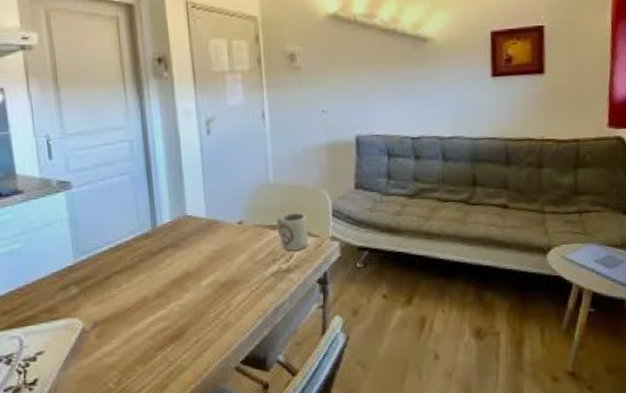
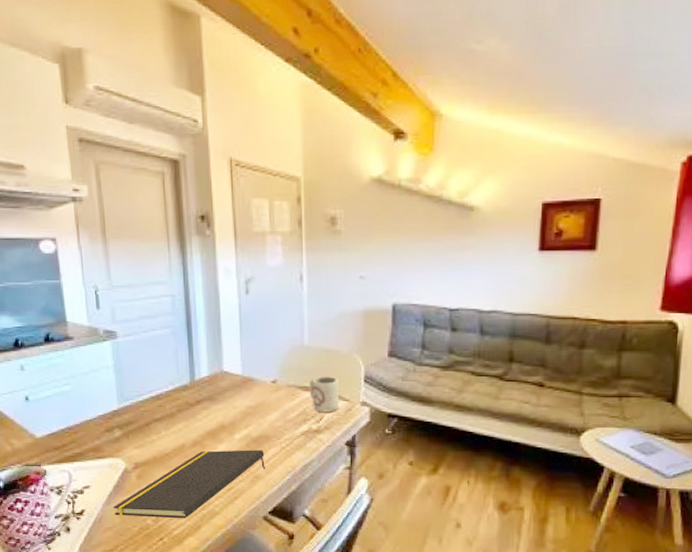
notepad: none [69,295,236,382] -> present [112,449,266,519]

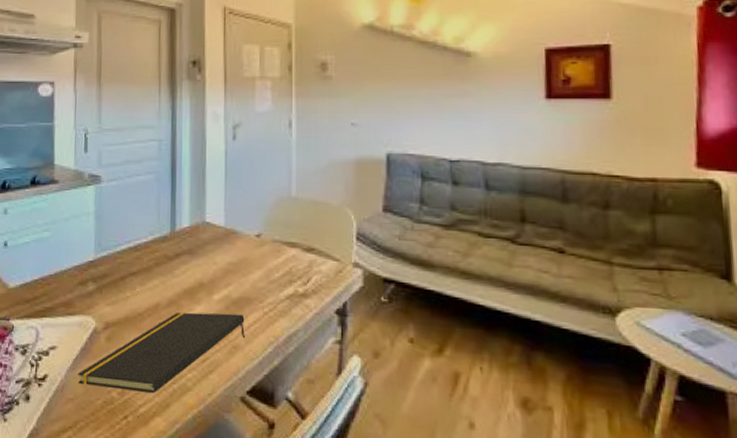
cup: present [309,376,339,412] -> none [296,231,328,274]

